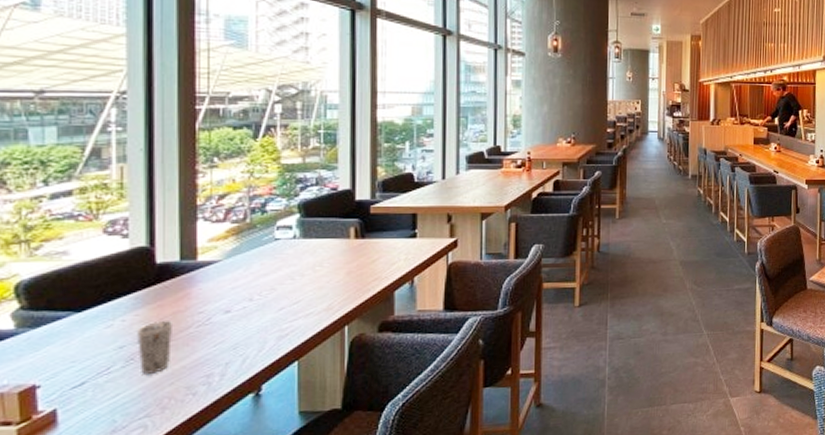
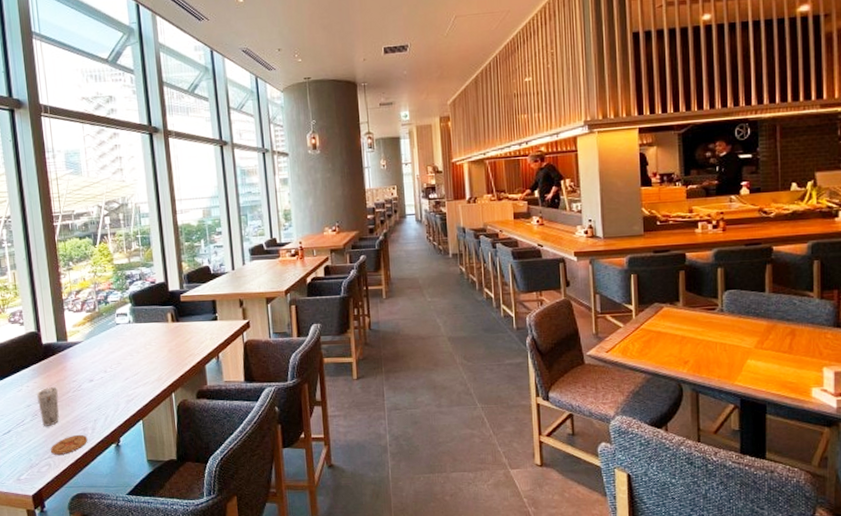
coaster: none [150,383,212,413] -> present [51,434,88,455]

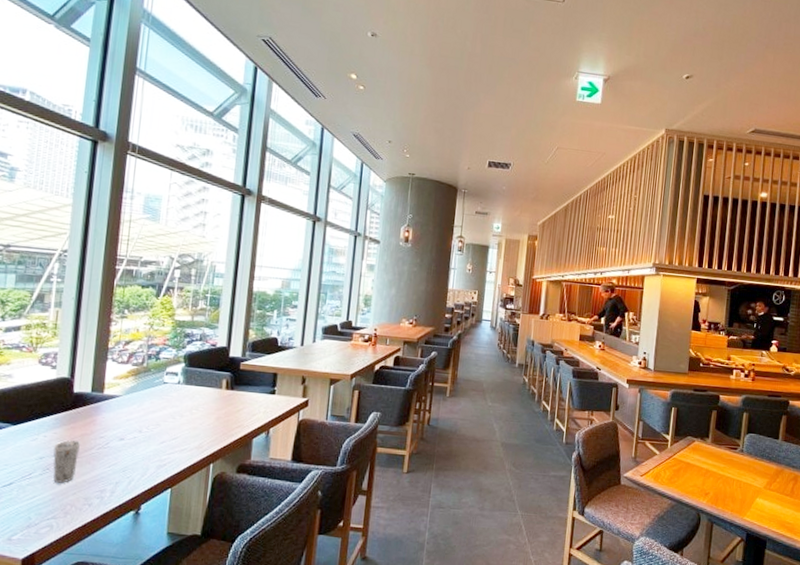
coaster: present [51,434,88,455] -> none [56,496,104,517]

